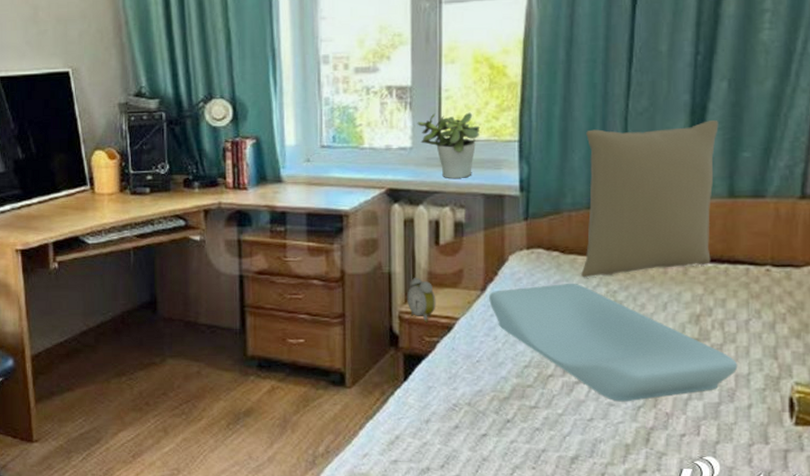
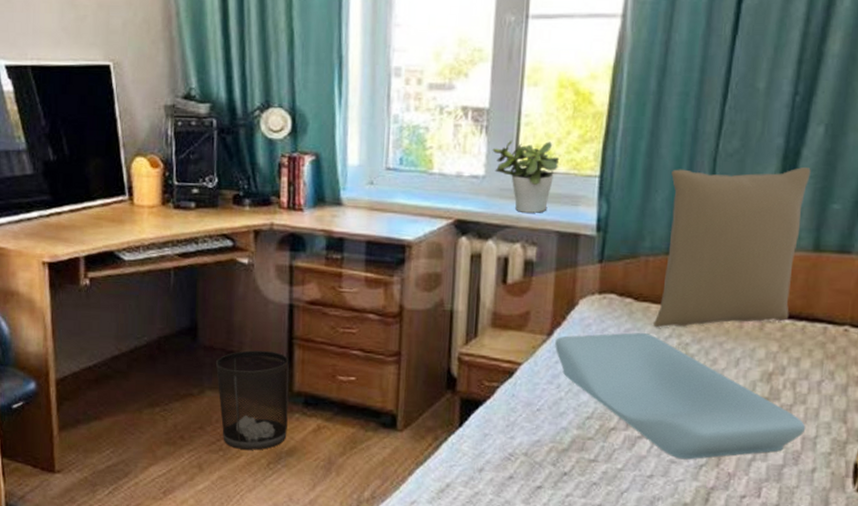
waste bin: none [174,320,244,412] -> present [215,350,289,450]
alarm clock: present [406,278,436,323] -> none [467,318,499,367]

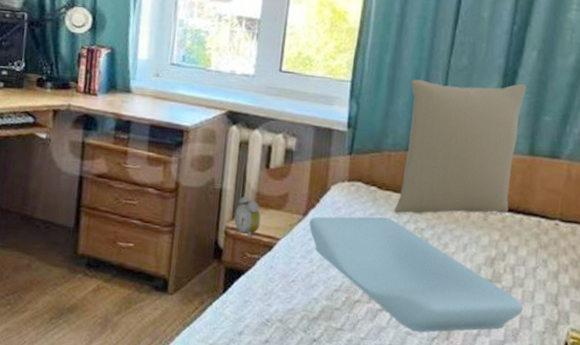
waste bin: present [215,350,289,450] -> none [10,215,76,306]
alarm clock: none [467,318,499,367] -> present [234,197,261,241]
potted plant: present [492,140,560,213] -> none [261,46,318,109]

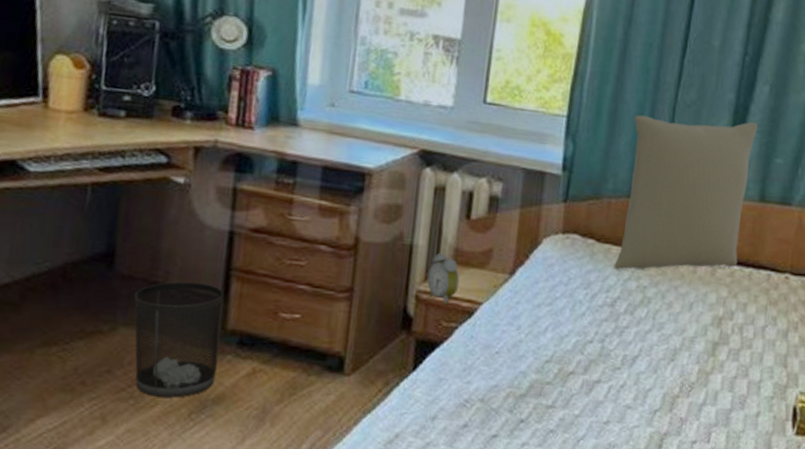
waste bin: none [10,215,76,306] -> present [134,281,224,398]
cushion: present [309,216,524,333] -> none [516,274,752,405]

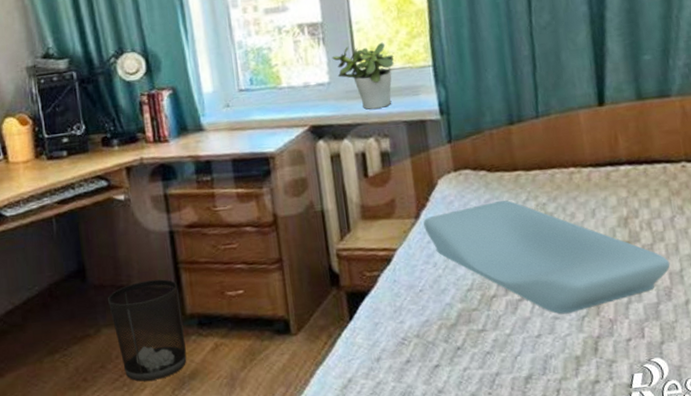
alarm clock: present [426,253,460,306] -> none [342,213,373,258]
potted plant: none [462,73,529,149] -> present [332,42,394,110]
cushion: none [516,274,752,405] -> present [423,200,671,314]
pillow: present [614,115,758,270] -> none [496,27,630,194]

